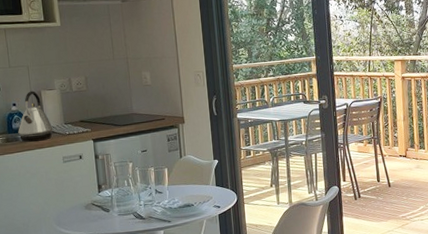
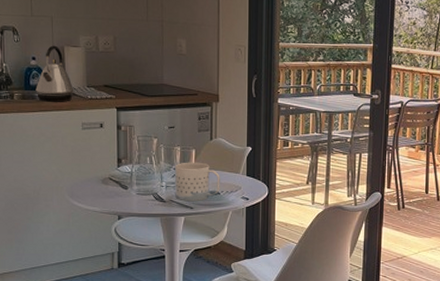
mug: none [151,179,194,217] -> present [175,162,220,202]

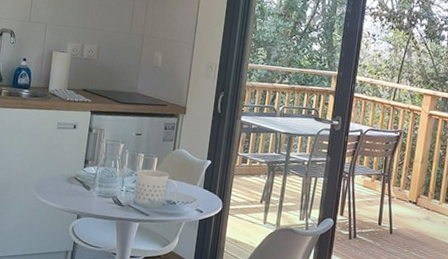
kettle: present [35,45,74,102] -> none [21,49,56,102]

